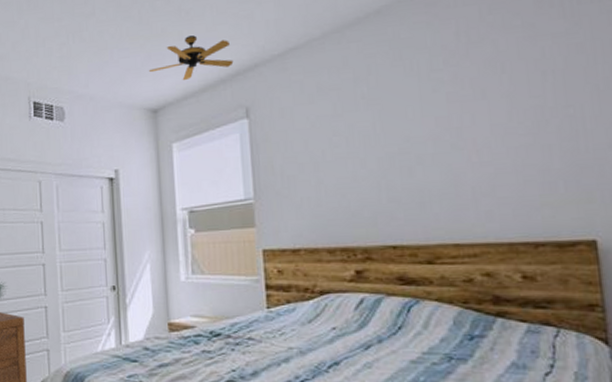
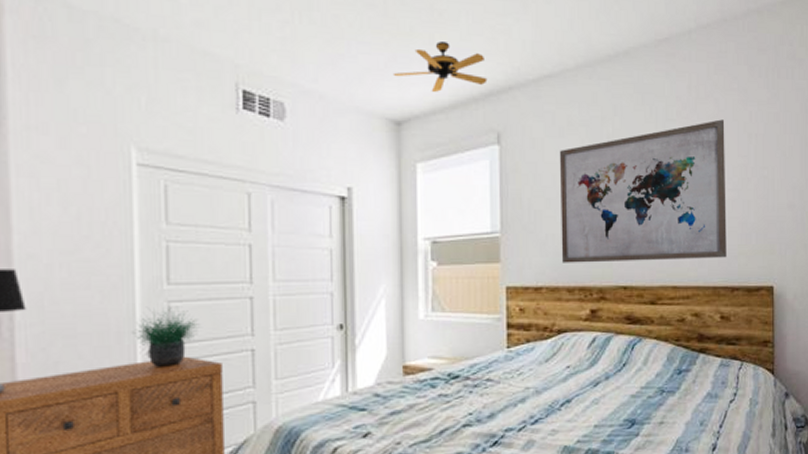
wall art: none [309,60,524,225] -> present [559,119,727,263]

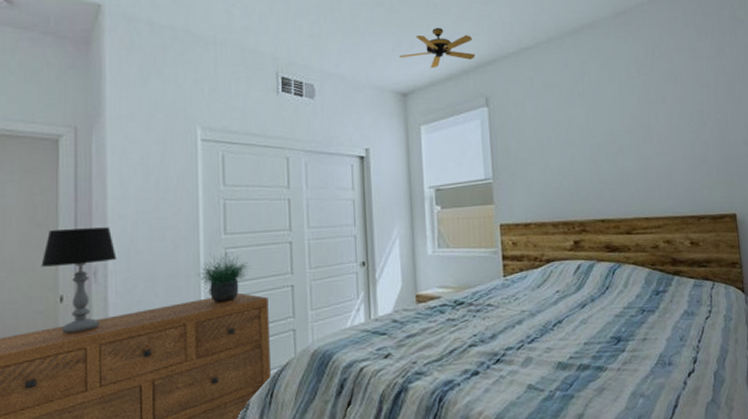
wall art: present [559,119,727,263] -> none [538,74,691,202]

